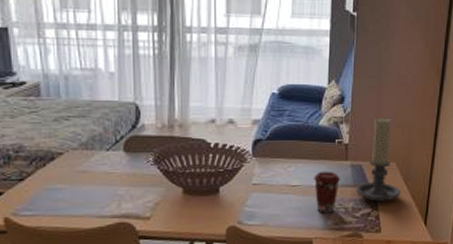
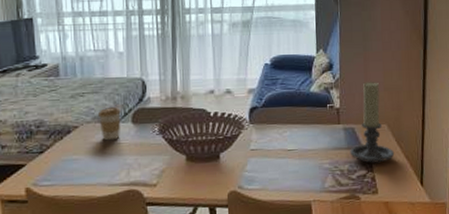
coffee cup: none [86,132,112,170] -> present [98,106,121,141]
coffee cup: present [313,171,341,213] -> none [308,134,335,176]

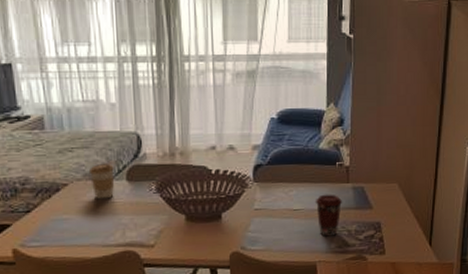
coffee cup: none [308,134,335,176] -> present [315,194,343,237]
candle holder: present [350,81,395,163] -> none [358,137,404,224]

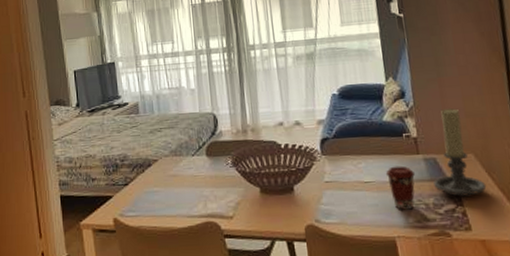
coffee cup: present [90,162,115,200] -> none [175,140,196,174]
candle holder: none [358,137,404,224] -> present [434,107,487,197]

